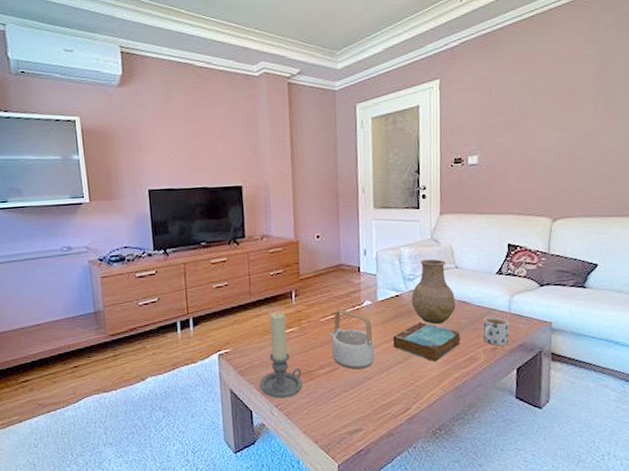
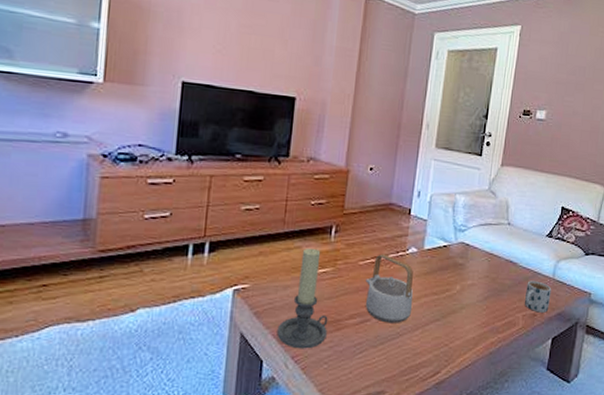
book: present [393,321,461,362] -> none [433,277,503,323]
vase: present [411,259,456,325] -> none [458,210,503,283]

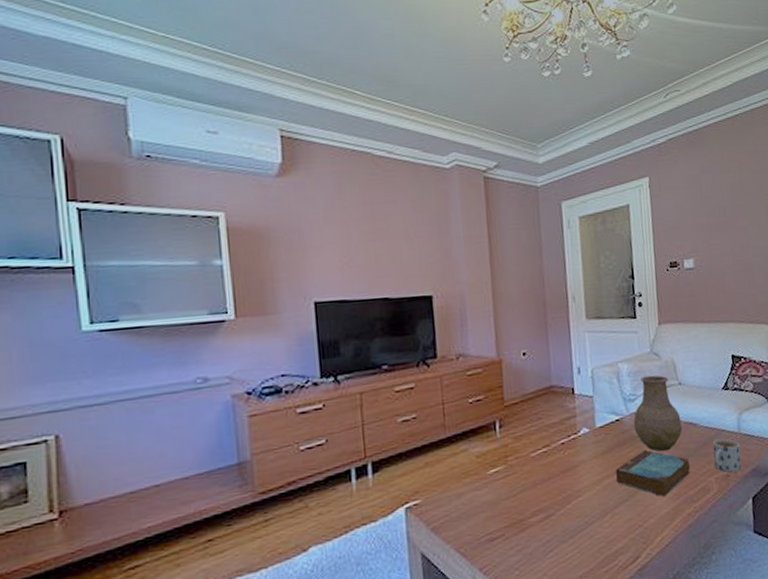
candle holder: present [277,247,328,349] -> none [458,448,512,560]
teapot: present [365,254,413,323] -> none [541,440,596,514]
book: none [433,277,503,323] -> present [616,449,691,497]
vase: none [458,210,503,283] -> present [633,375,682,452]

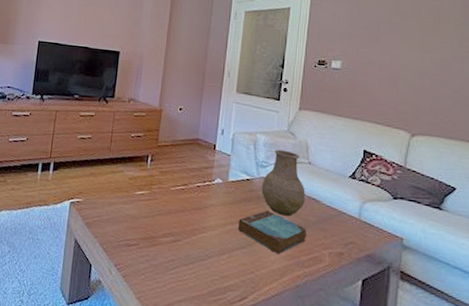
mug: present [712,438,742,473] -> none [329,219,359,253]

